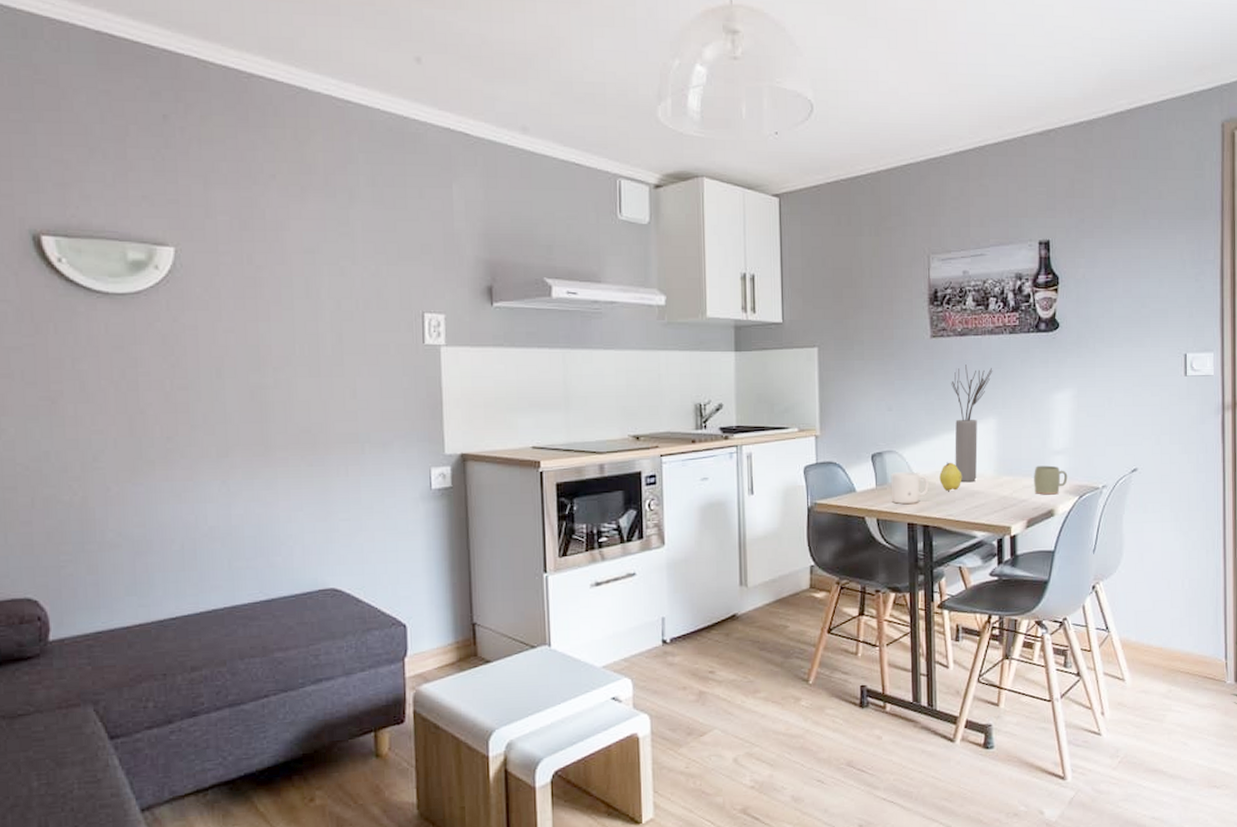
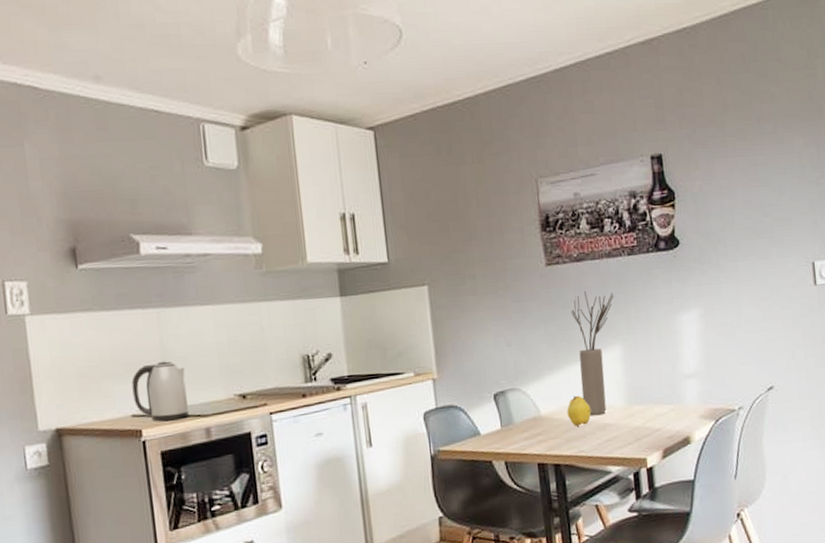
kettle: none [534,399,585,455] -> present [131,361,189,422]
mug: present [890,472,929,504] -> none [515,408,557,444]
mug: present [1034,465,1068,495] -> none [666,390,702,422]

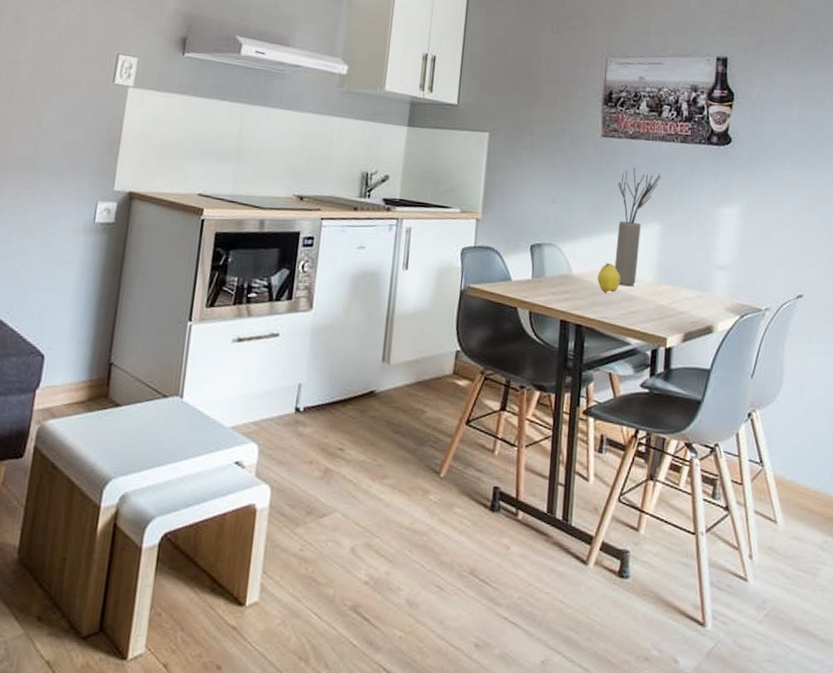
kettle: present [131,361,189,422] -> none [203,151,255,207]

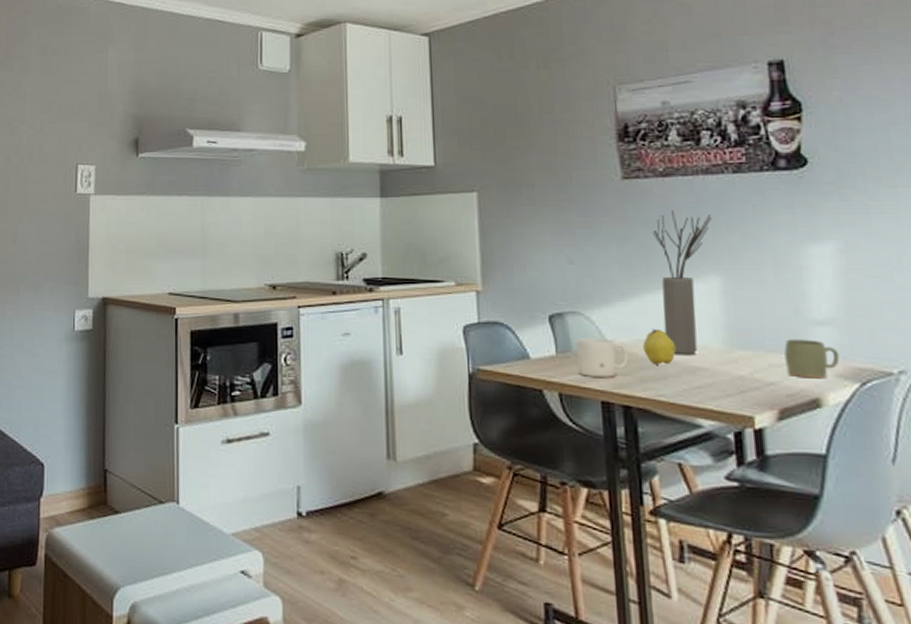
mug: none [546,266,586,301] -> present [575,338,629,377]
mug: none [694,278,730,311] -> present [784,339,840,379]

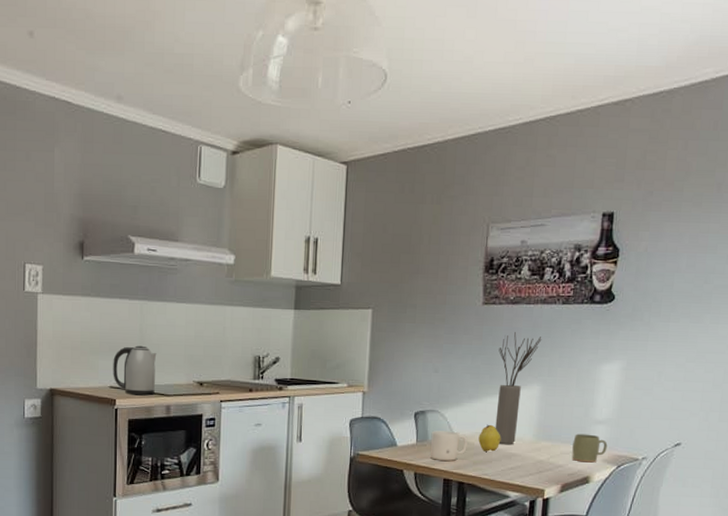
kettle: none [172,246,221,303] -> present [113,345,157,396]

